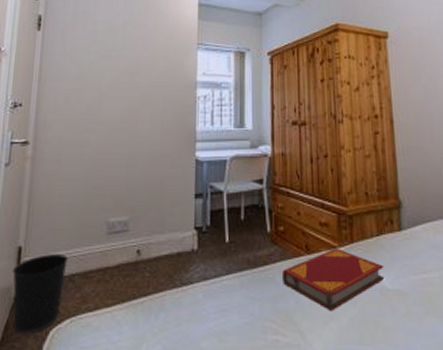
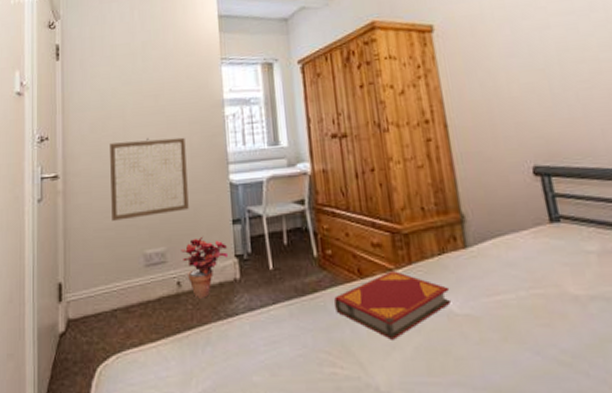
wastebasket: present [13,254,68,335] -> none [55,289,108,372]
wall art: none [78,111,157,189] -> present [110,137,189,221]
potted plant: none [143,207,189,267] -> present [181,236,229,299]

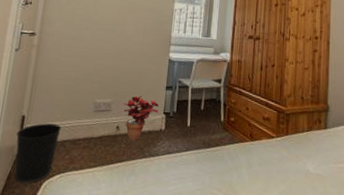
wastebasket: none [55,289,108,372] -> present [15,123,61,184]
wall art: present [110,137,189,221] -> none [73,15,141,75]
hardback book: present [334,271,452,340] -> none [230,138,310,186]

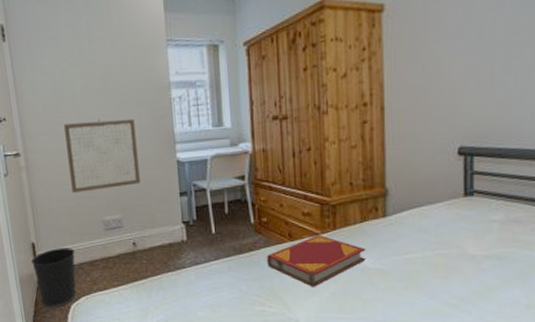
wall art: none [73,15,141,75] -> present [64,118,141,193]
potted plant: present [123,95,160,141] -> none [135,206,177,256]
hardback book: none [230,138,310,186] -> present [267,235,367,287]

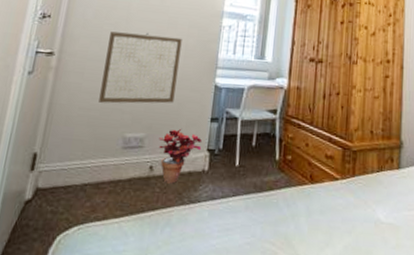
wastebasket: present [31,248,76,308] -> none [21,162,82,238]
potted plant: none [135,206,177,256] -> present [159,128,203,184]
hardback book: present [267,235,367,287] -> none [285,180,381,238]

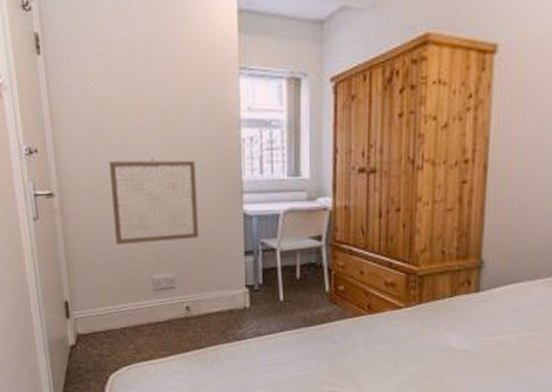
potted plant: present [159,128,203,184] -> none [190,265,239,323]

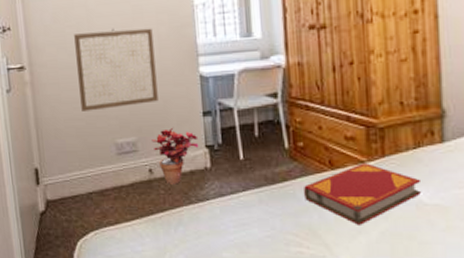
potted plant: none [190,265,239,323] -> present [152,127,199,185]
hardback book: none [341,309,454,367] -> present [304,163,422,225]

